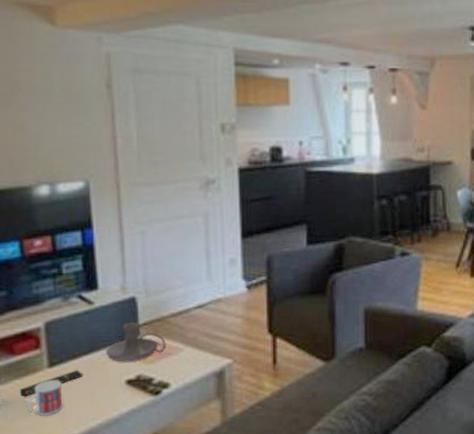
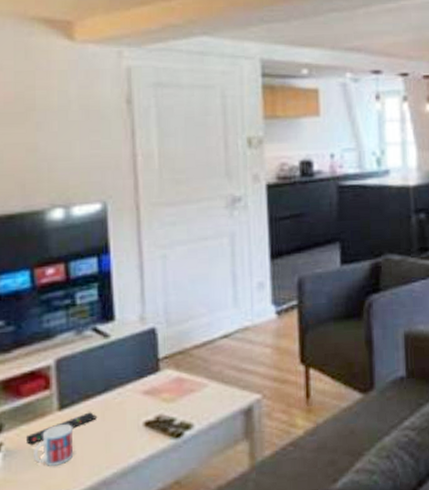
candle holder: present [106,322,166,362] -> none [122,356,189,402]

